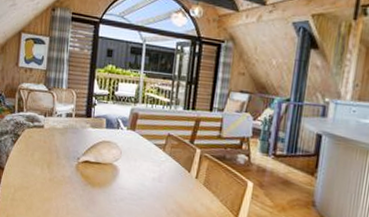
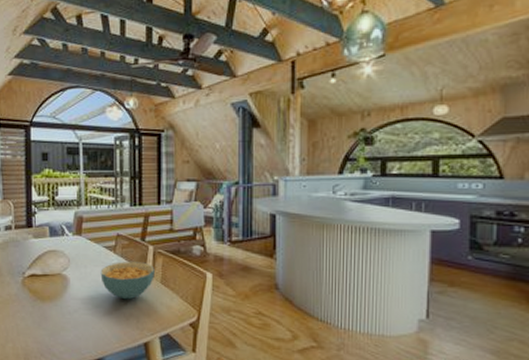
cereal bowl: none [148,160,199,197] -> present [100,262,155,300]

